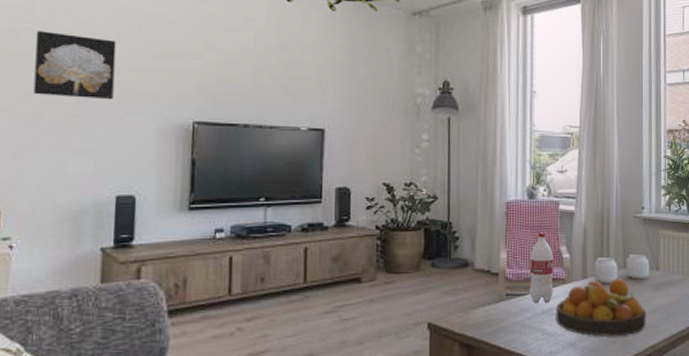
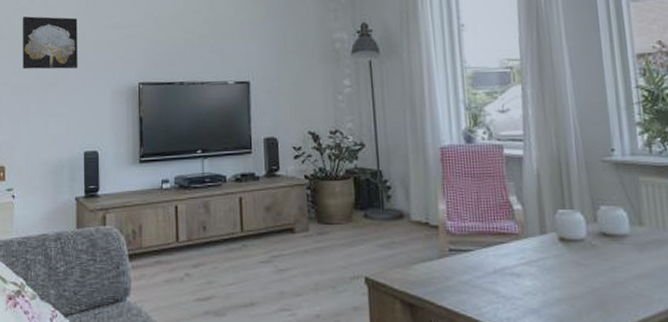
bottle: present [529,232,554,304] -> none [473,180,506,262]
fruit bowl: present [556,278,646,337] -> none [510,234,632,305]

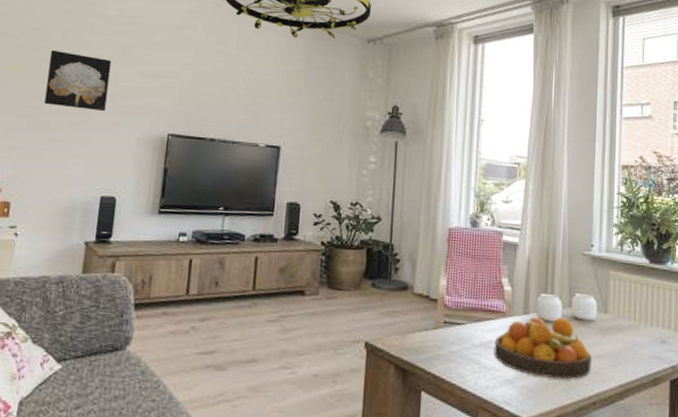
fruit bowl: none [510,234,632,305] -> present [494,317,592,380]

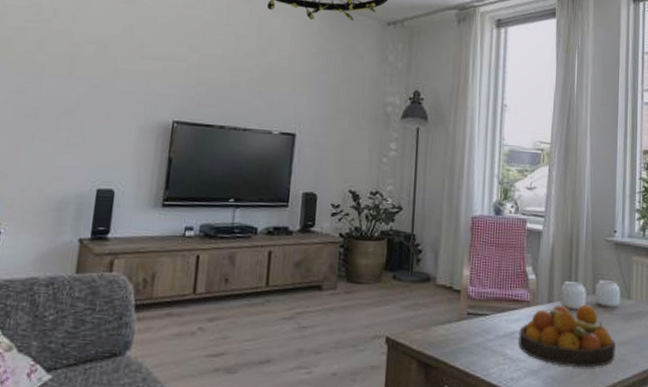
wall art: present [44,50,112,112] -> none [32,30,110,97]

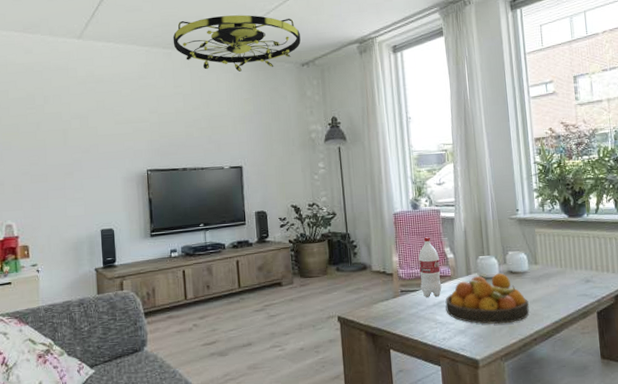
bottle: none [492,250,519,326] -> present [418,237,442,298]

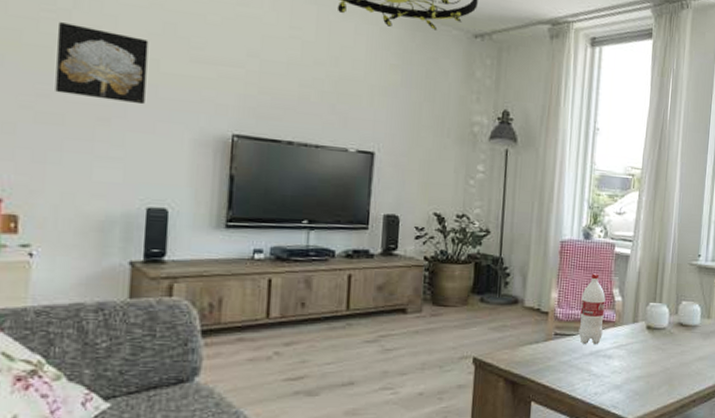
wall art: none [37,114,91,161] -> present [55,22,149,105]
fruit bowl: present [445,273,529,324] -> none [603,324,694,382]

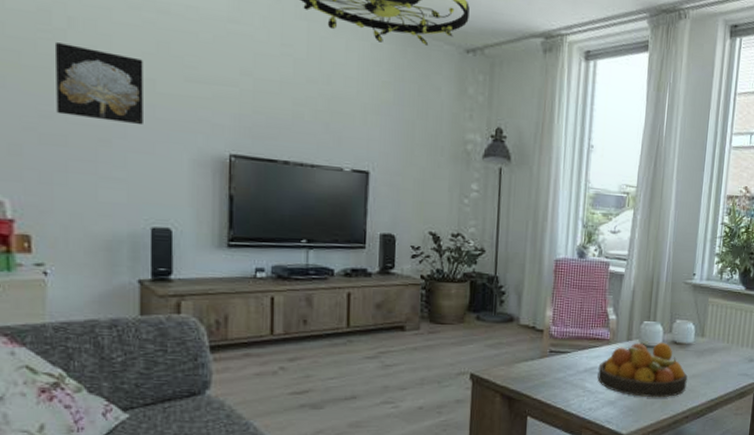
bottle: present [578,273,606,345] -> none [573,292,600,363]
fruit bowl: none [603,324,694,382] -> present [597,342,688,398]

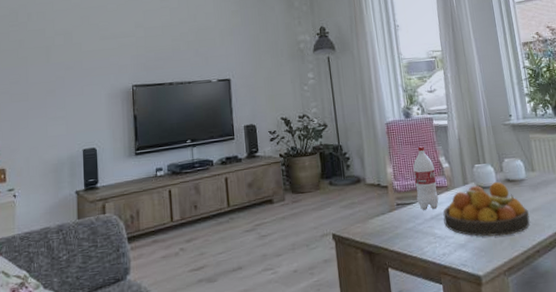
wall art: present [54,43,143,125] -> none [19,31,75,79]
bottle: none [573,292,600,363] -> present [413,146,439,210]

